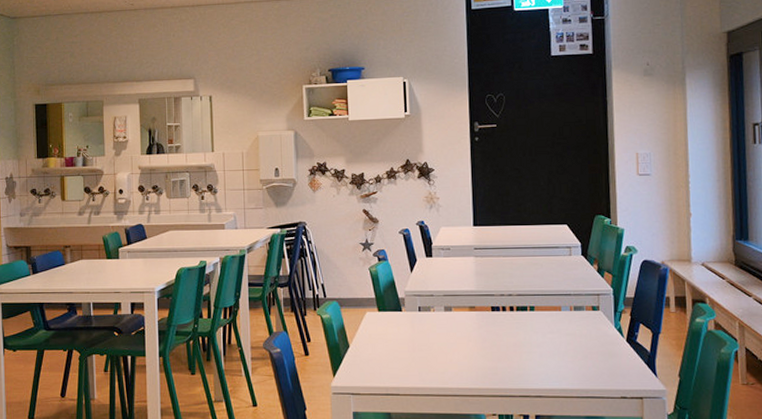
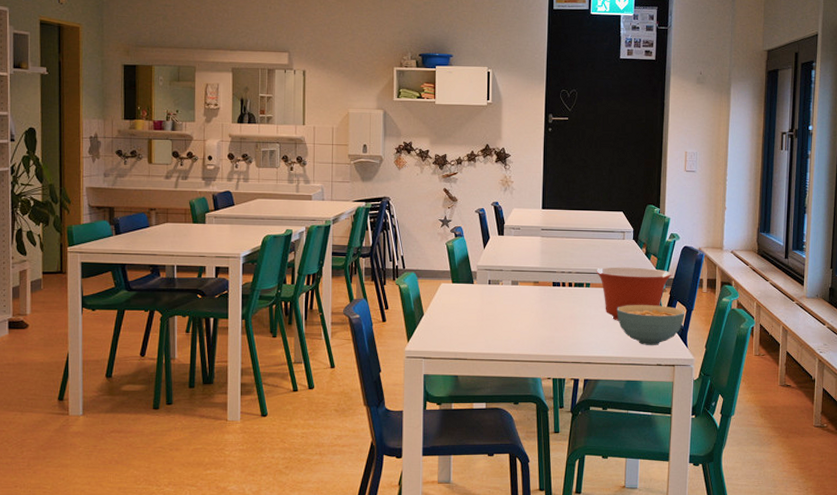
mixing bowl: none [540,286,632,348] -> present [596,267,672,321]
cereal bowl: none [568,328,651,375] -> present [616,304,685,345]

